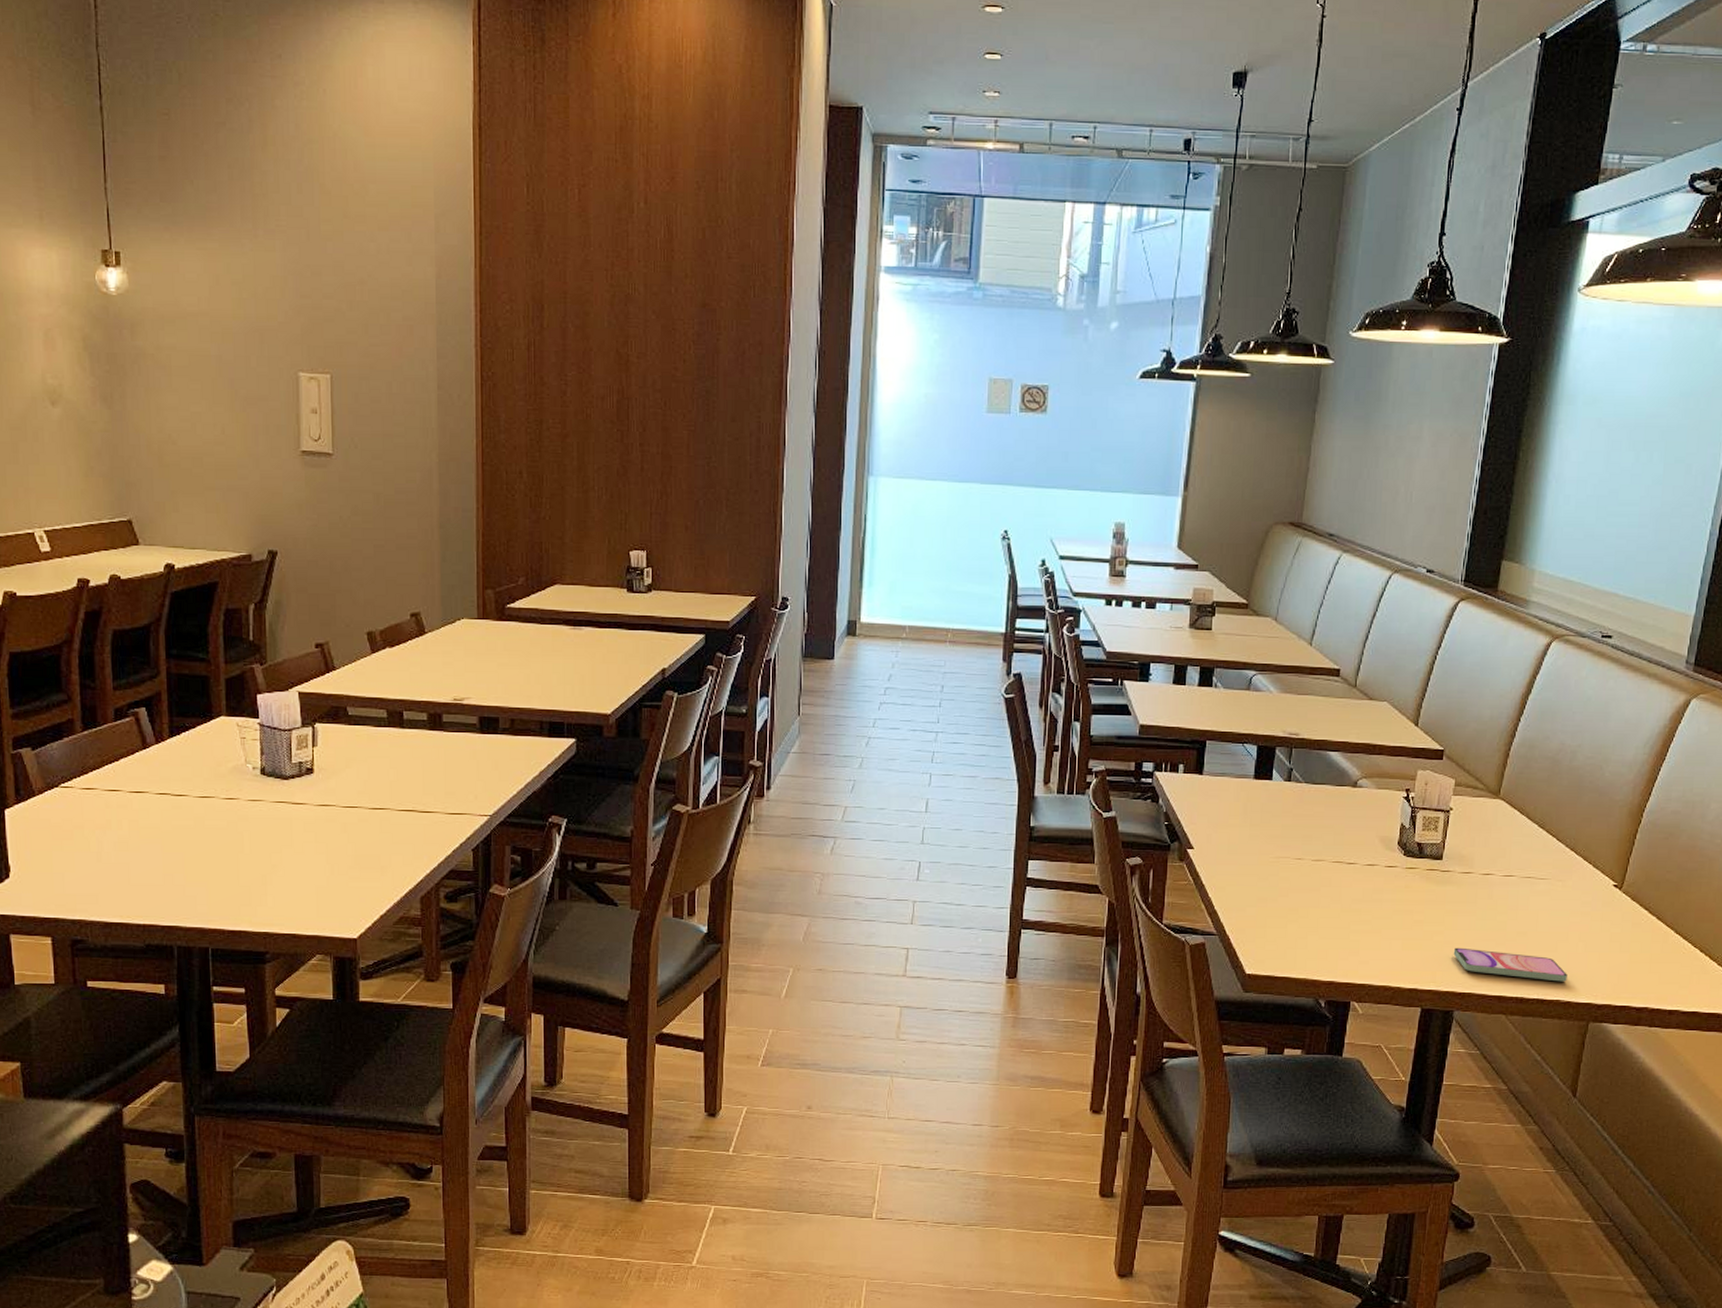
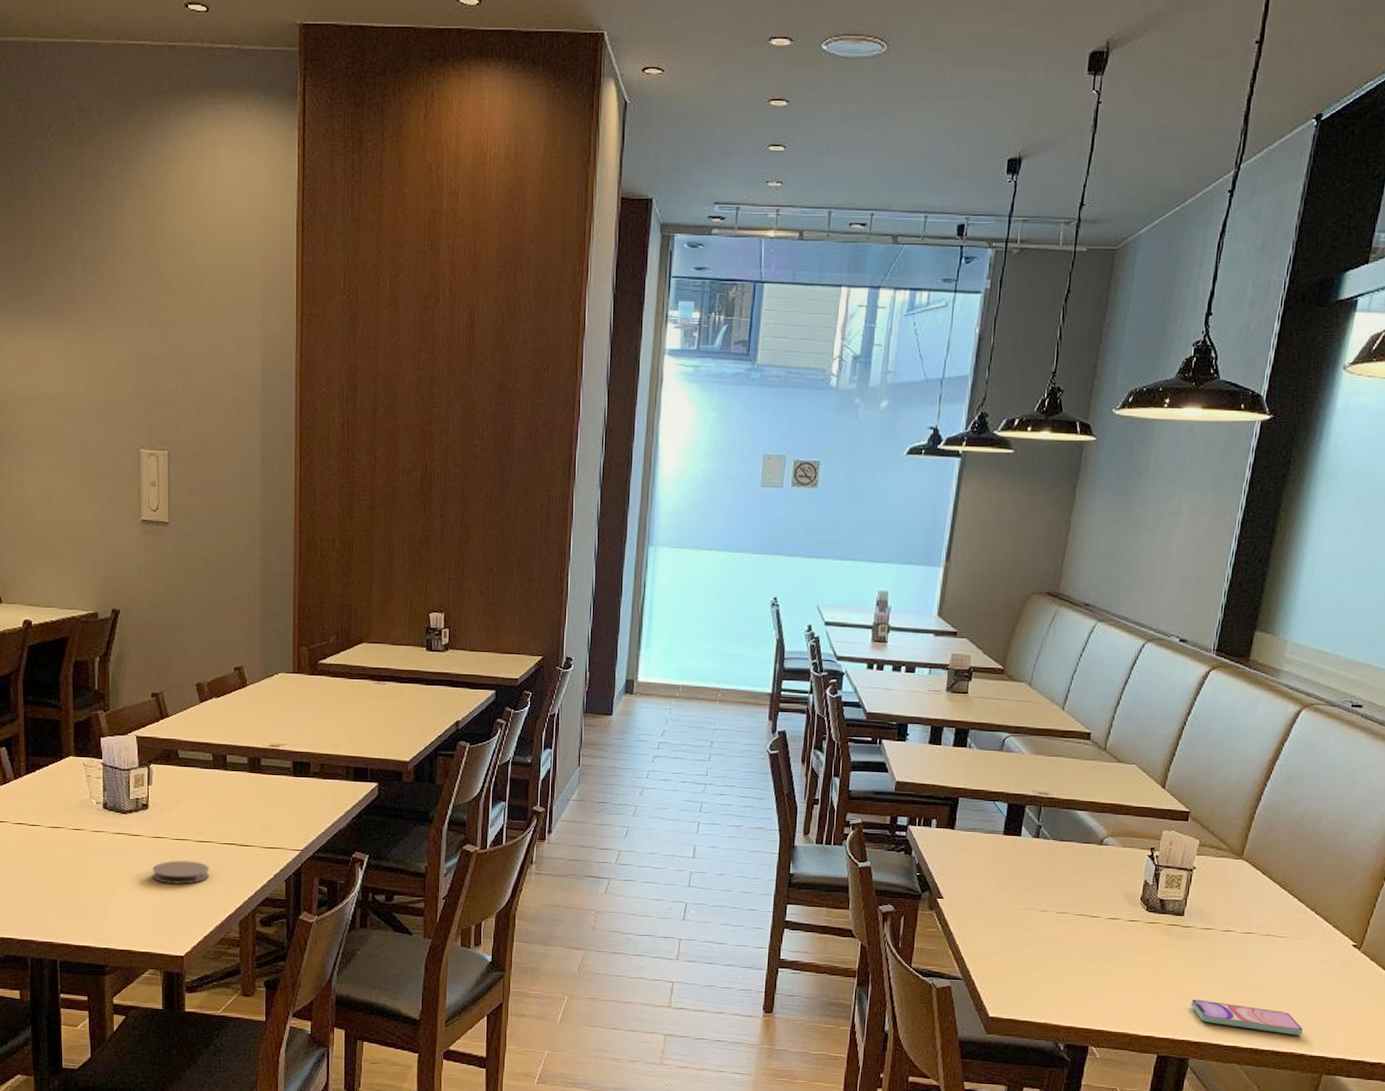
coaster: none [319,830,386,857] -> present [152,860,210,884]

